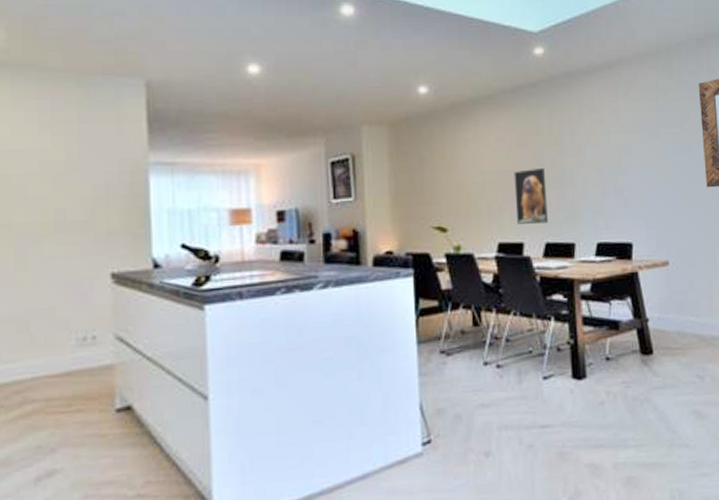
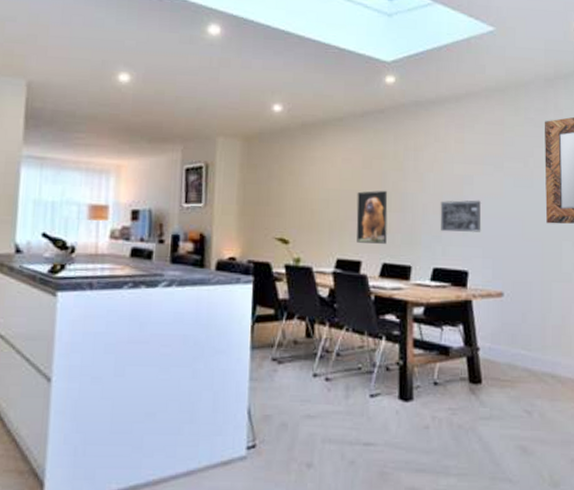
wall art: none [599,169,643,205] -> present [440,200,482,232]

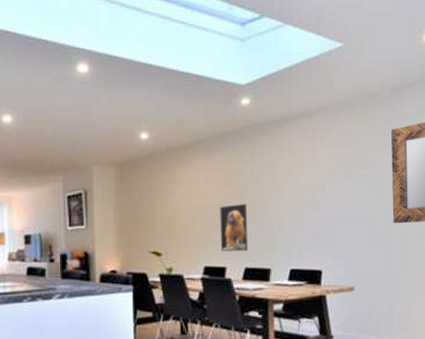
wall art: present [440,200,482,232] -> none [295,206,333,237]

